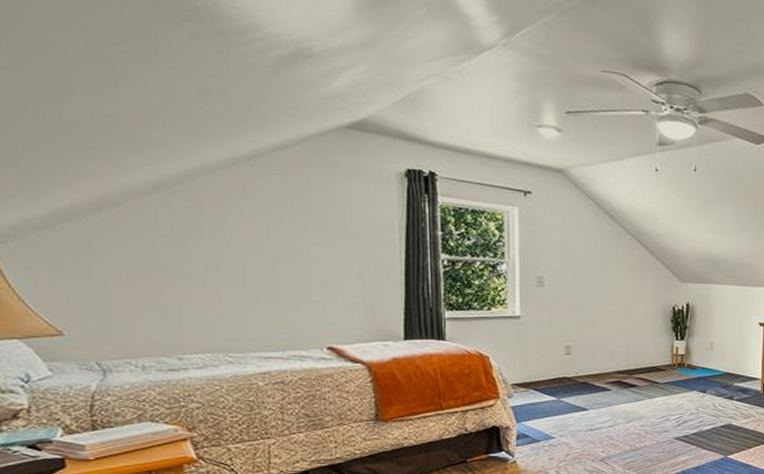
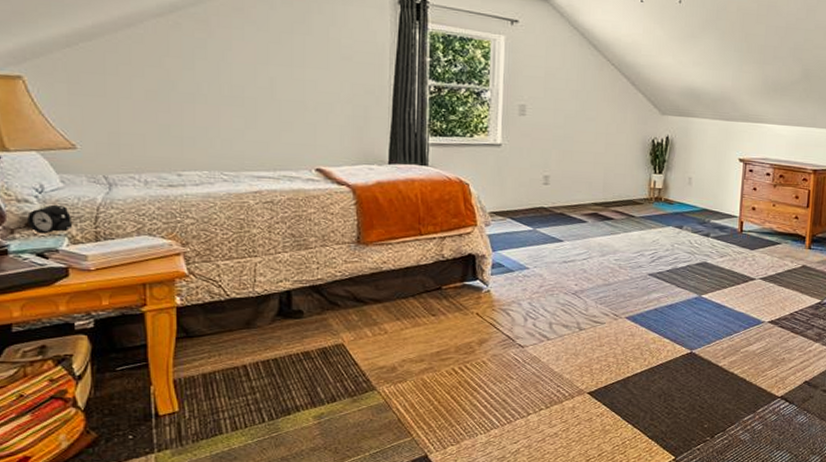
alarm clock: none [14,394,66,425] -> present [27,204,73,234]

